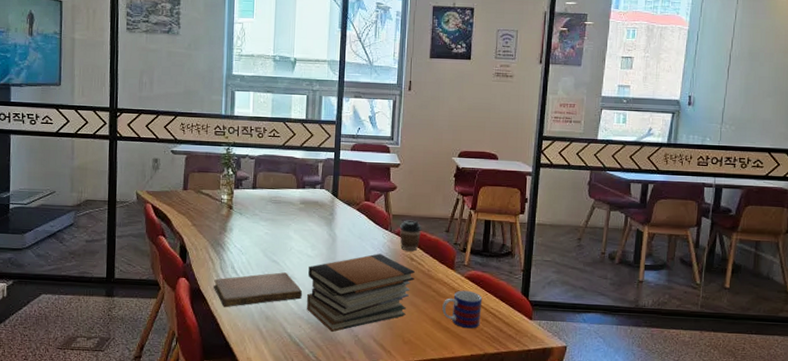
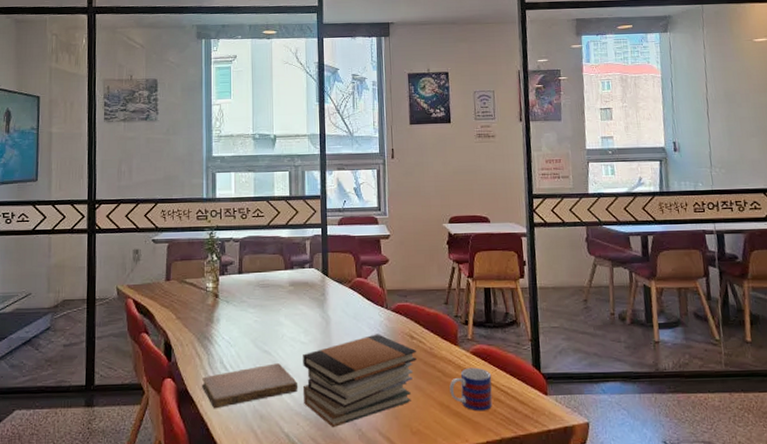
coffee cup: present [399,220,422,252] -> none [395,294,420,329]

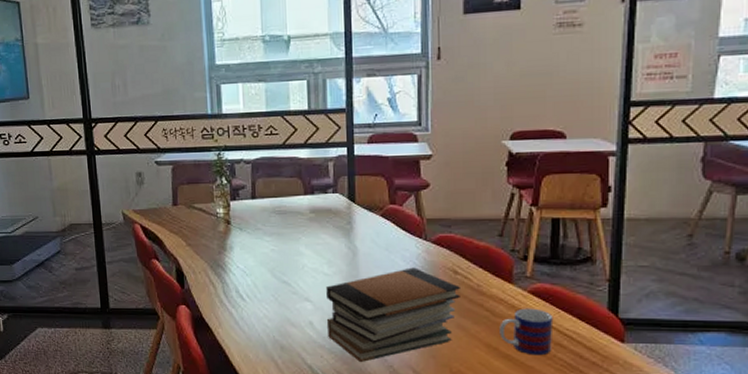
notebook: present [201,363,299,409] -> none [217,295,322,337]

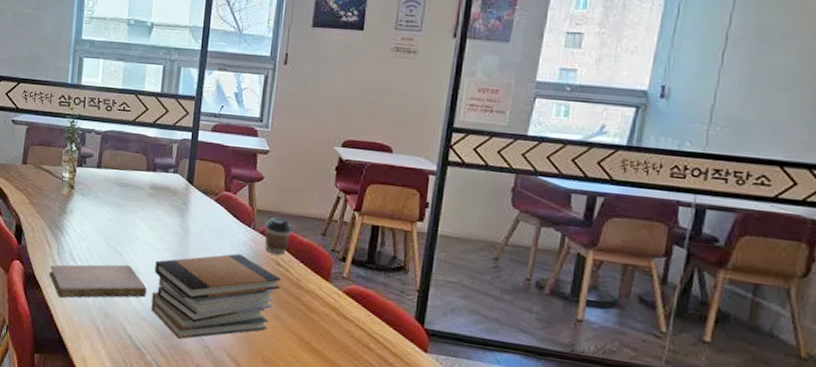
notebook: none [217,295,322,337] -> present [48,264,148,298]
coffee cup: none [436,224,467,263] -> present [264,217,293,255]
mug: present [499,308,554,356] -> none [312,306,364,355]

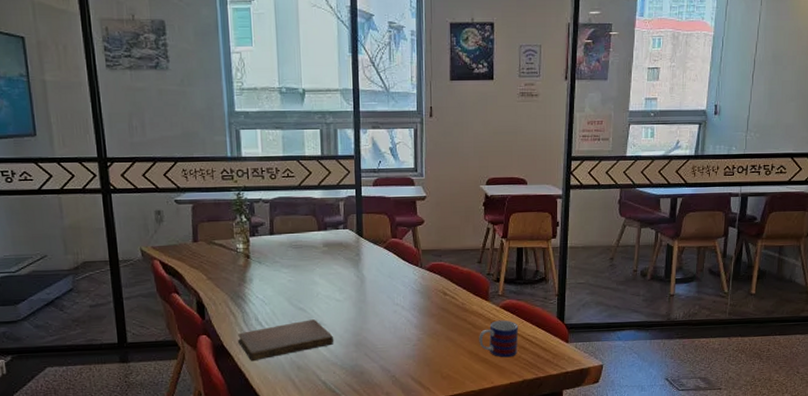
book stack: present [151,253,281,339] -> none [338,291,449,375]
coffee cup: present [264,217,293,255] -> none [429,254,454,286]
mug: none [312,306,364,355] -> present [479,320,519,358]

